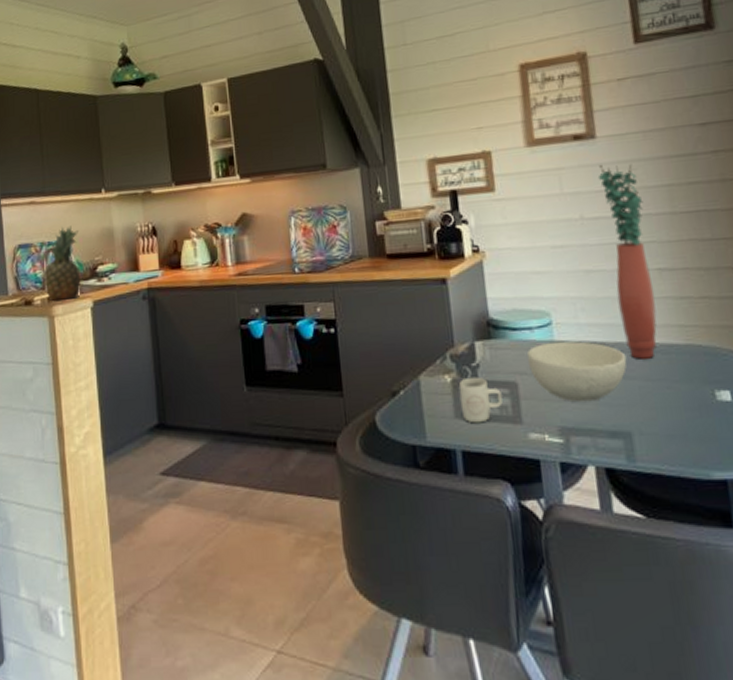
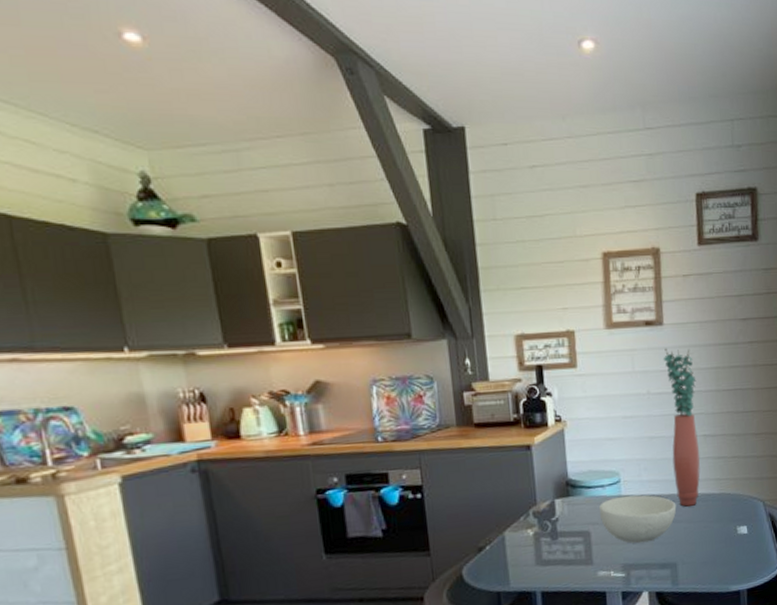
fruit: present [43,225,81,302] -> none [42,389,102,479]
mug: present [458,377,503,424] -> none [540,529,578,568]

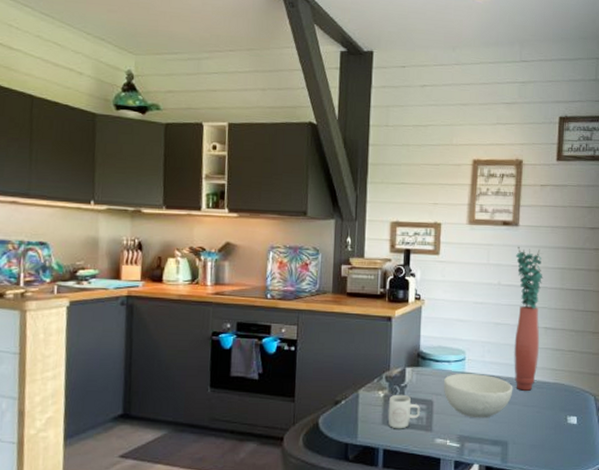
mug: none [540,529,578,568] -> present [388,394,421,429]

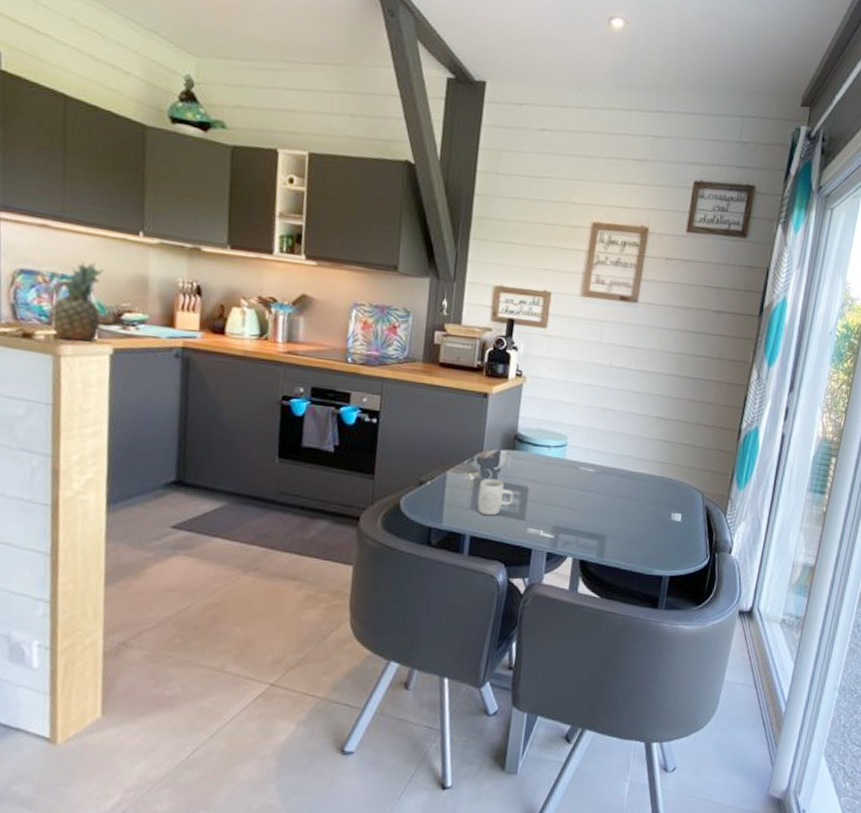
fruit: none [18,229,62,298] -> present [50,261,103,343]
bowl: present [443,374,513,418] -> none [540,460,617,510]
vase: present [514,246,543,391] -> none [618,325,660,483]

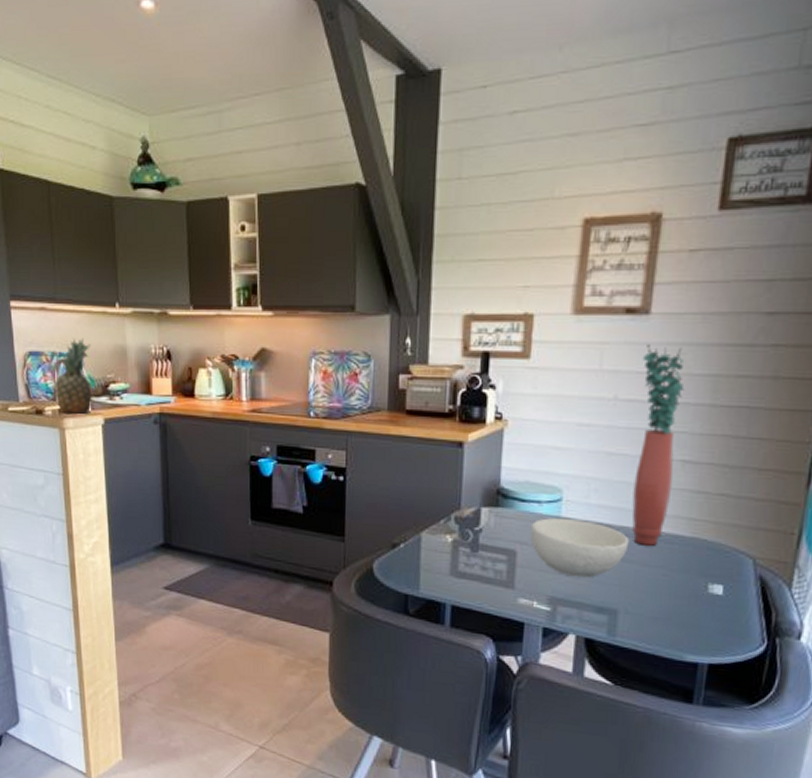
mug: present [477,478,515,516] -> none [457,540,501,583]
bowl: none [540,460,617,510] -> present [530,518,629,578]
vase: none [618,325,660,483] -> present [631,343,685,546]

